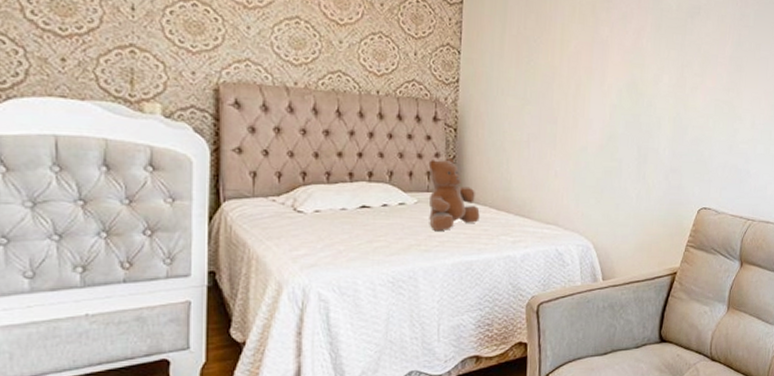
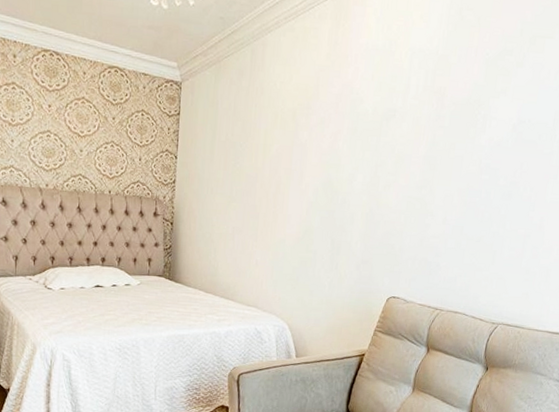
teddy bear: present [428,158,480,232] -> none [149,247,191,309]

